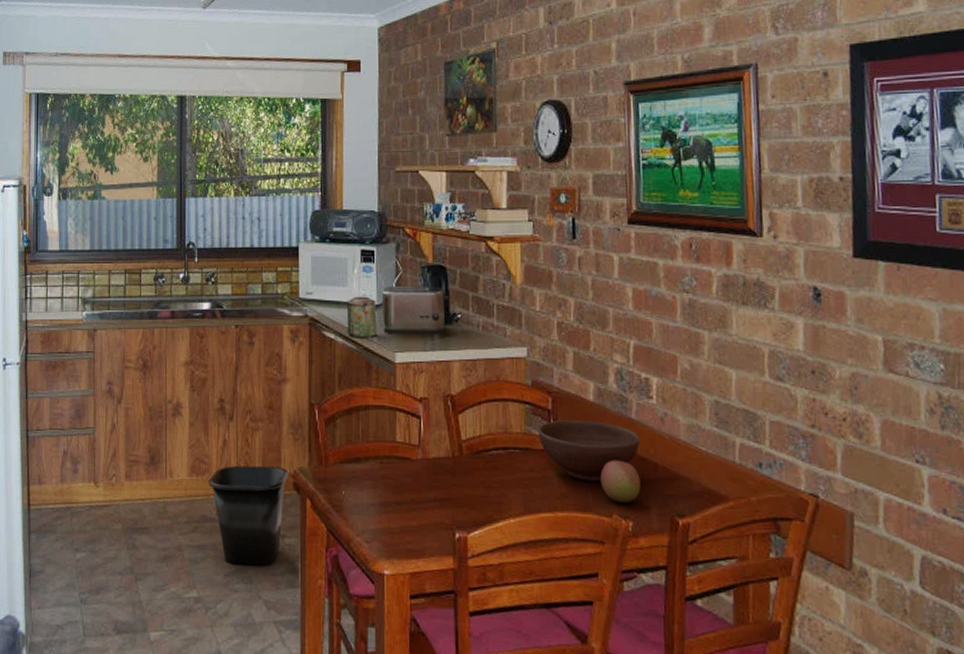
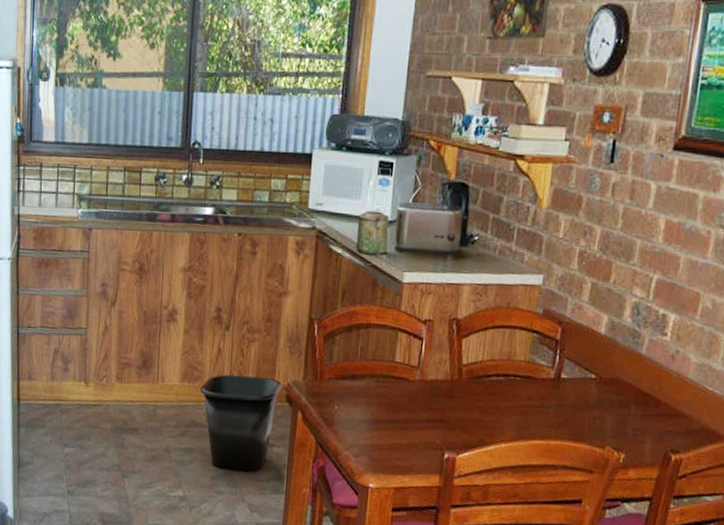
bowl: present [538,420,640,482] -> none [541,351,647,414]
fruit: present [600,459,641,503] -> none [598,393,640,436]

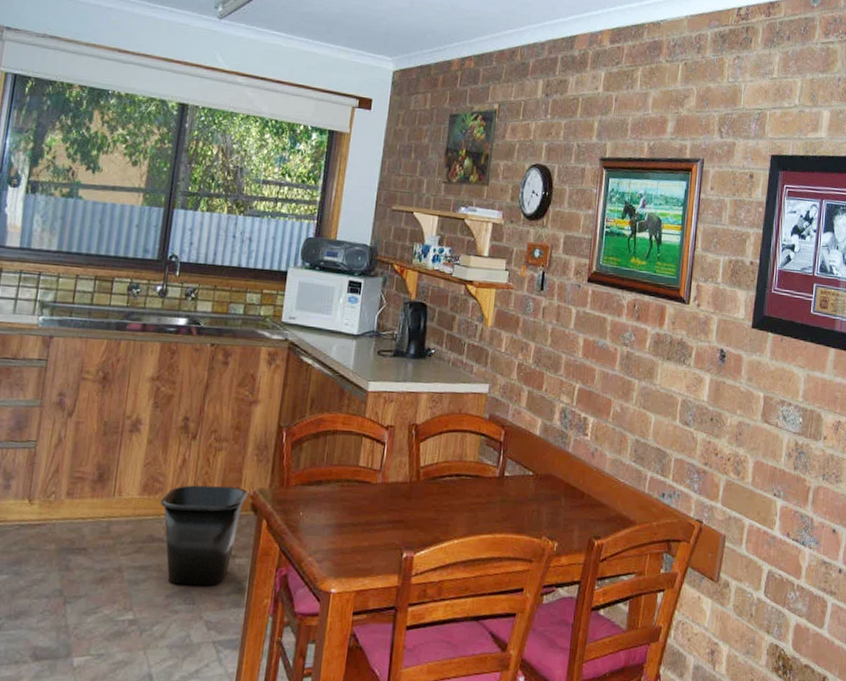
canister: present [355,210,389,255] -> none [325,325,357,366]
toaster: present [393,202,469,256] -> none [359,318,427,367]

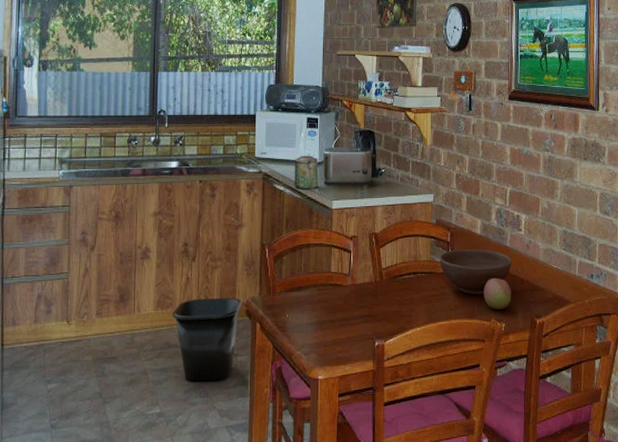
canister: none [325,325,357,366] -> present [294,155,319,190]
toaster: none [359,318,427,367] -> present [322,147,376,186]
bowl: none [488,451,573,507] -> present [439,249,512,295]
fruit: none [536,488,569,526] -> present [483,277,511,310]

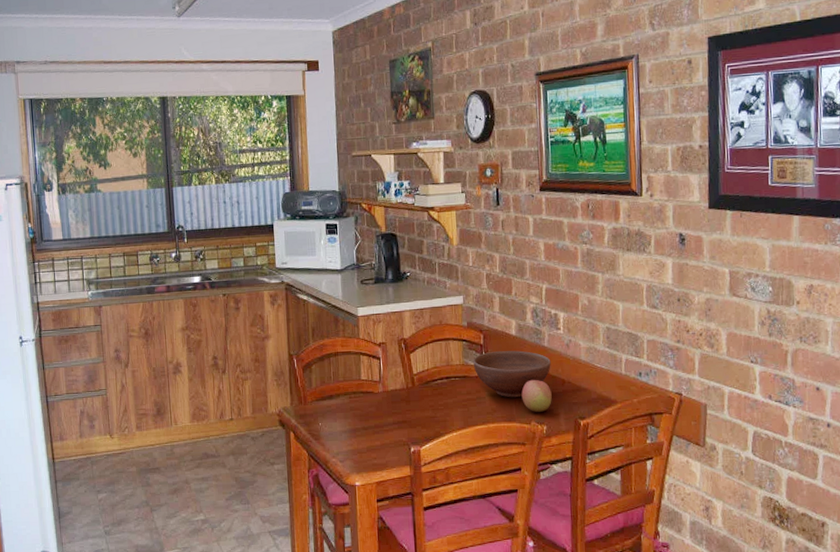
waste bin: present [172,298,242,382] -> none [208,408,274,490]
canister: present [294,155,319,190] -> none [315,263,343,298]
toaster: present [322,147,376,186] -> none [344,251,400,293]

